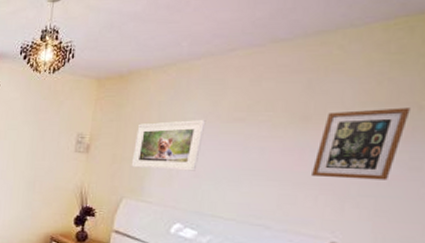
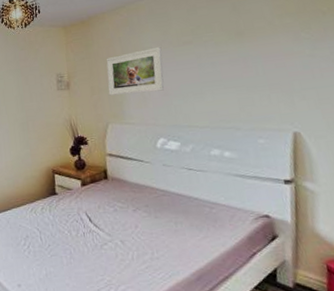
picture frame: present [312,107,411,180] -> none [255,14,320,79]

